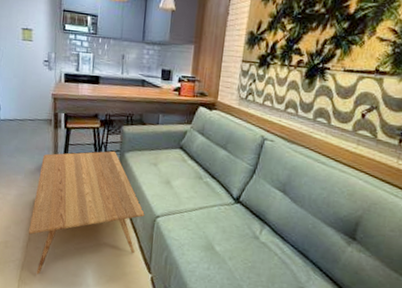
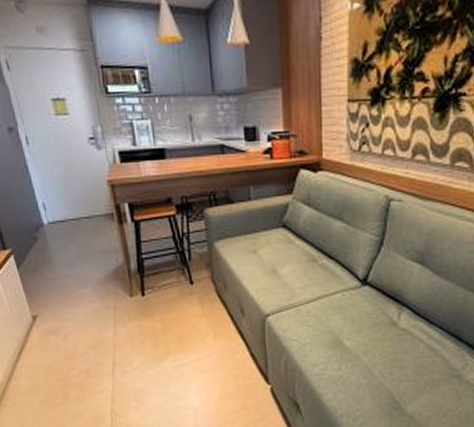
coffee table: present [28,150,145,275] -> none [110,241,251,403]

